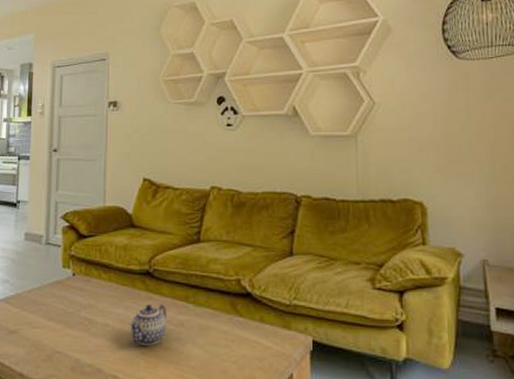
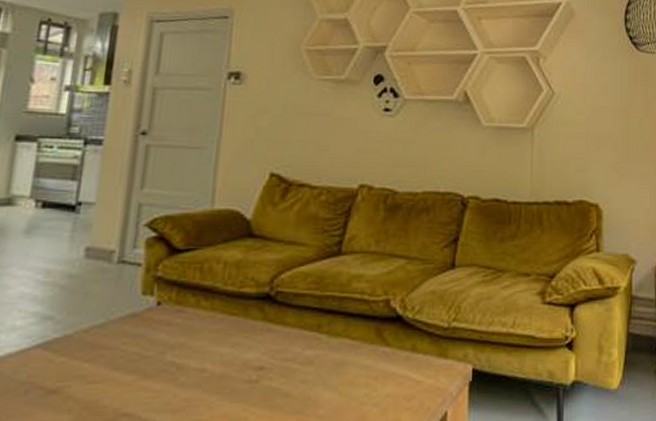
teapot: present [129,304,167,346] -> none [236,336,291,394]

